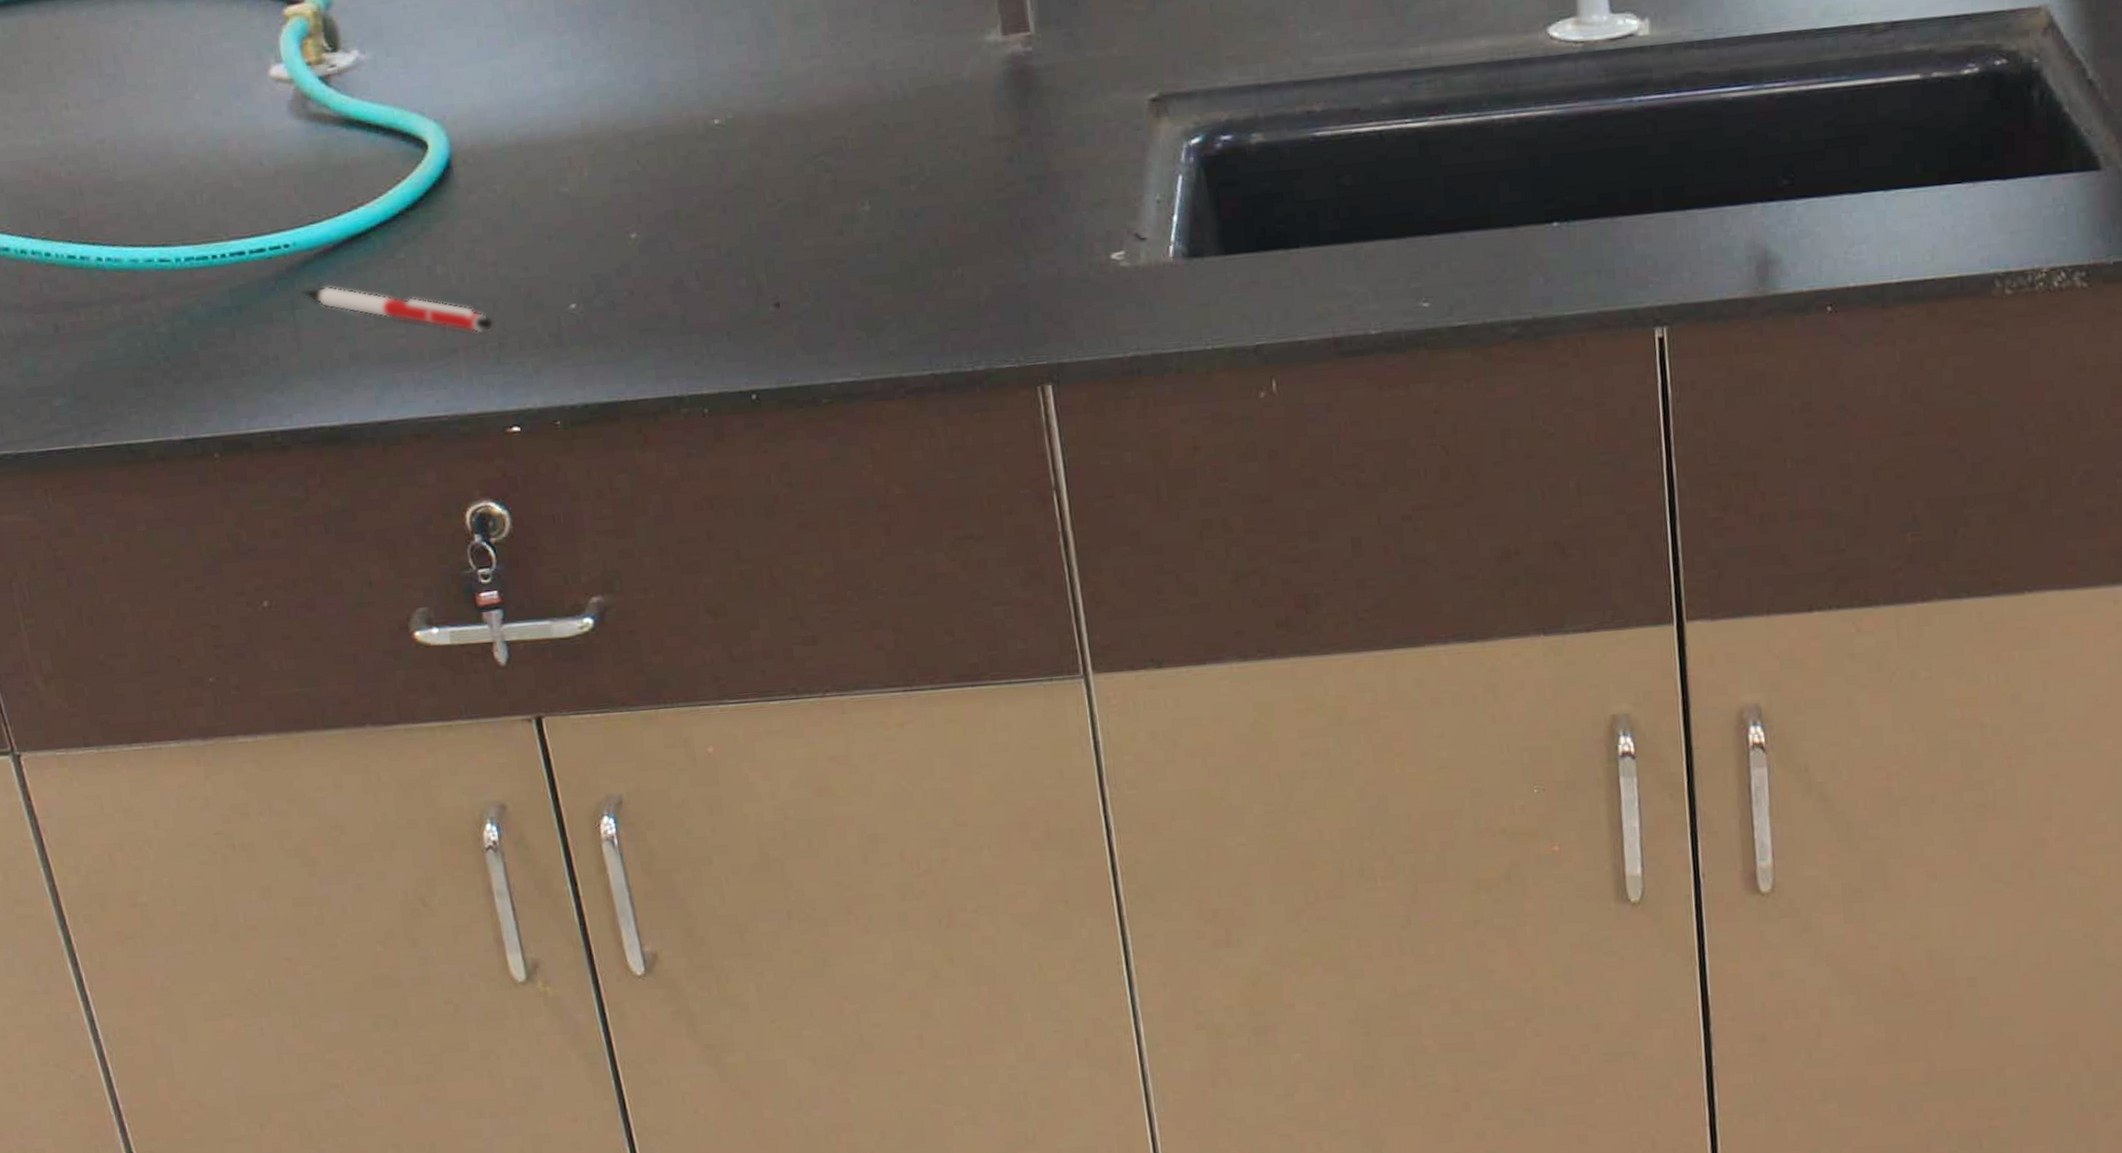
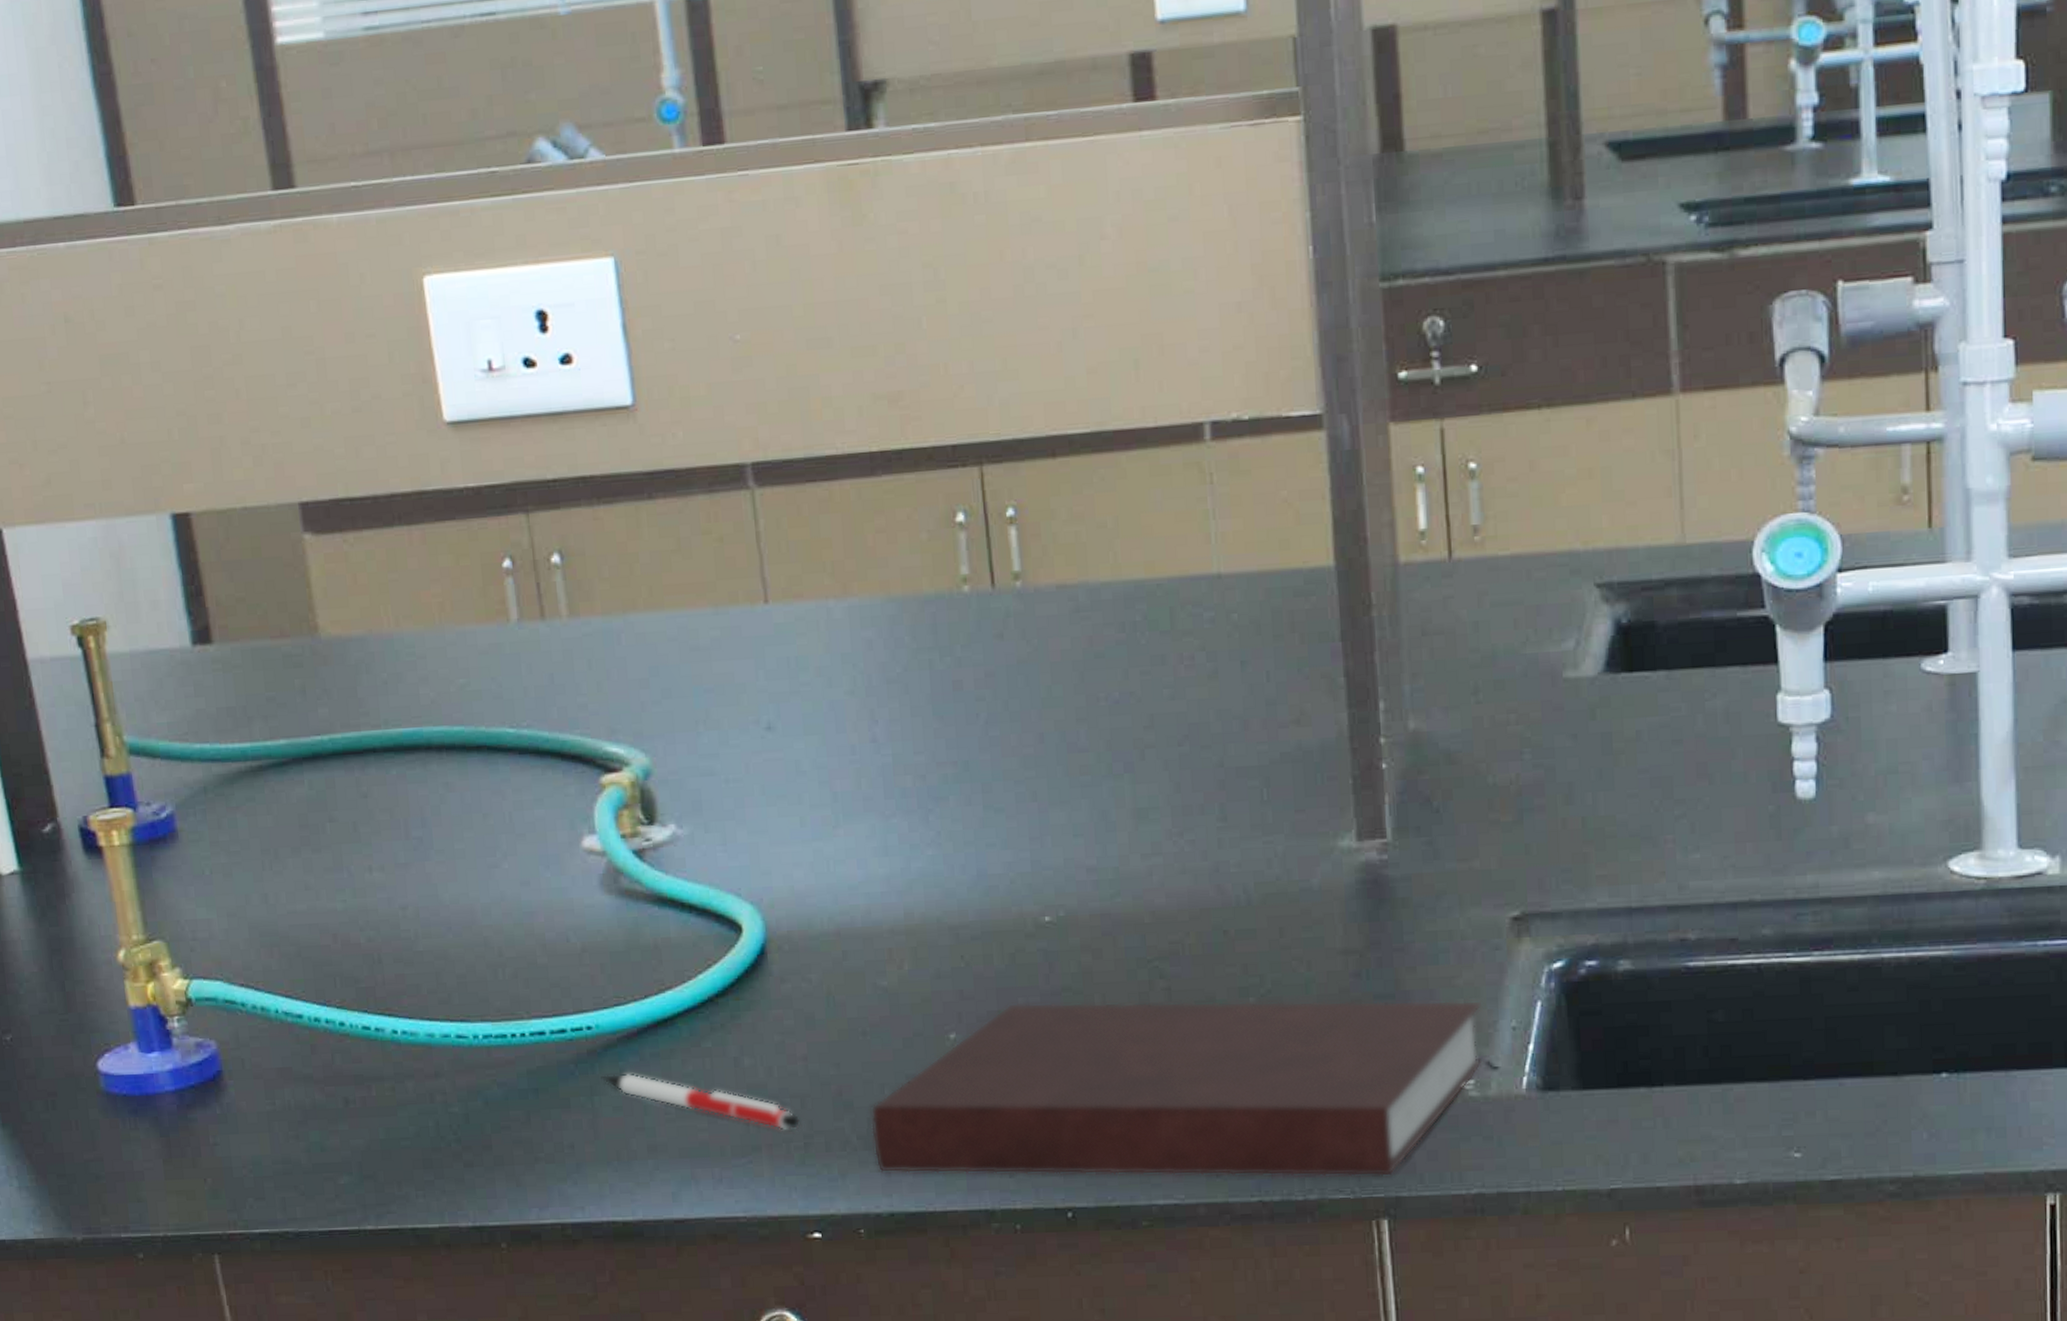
notebook: none [559,177,1132,368] -> present [870,1000,1483,1177]

